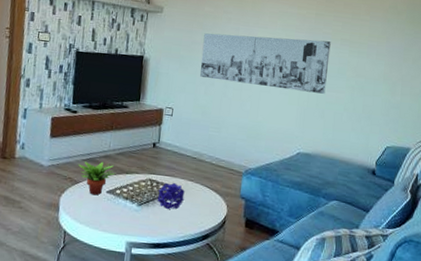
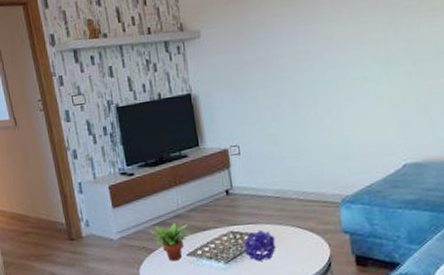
wall art: present [200,33,331,94] -> none [255,16,425,101]

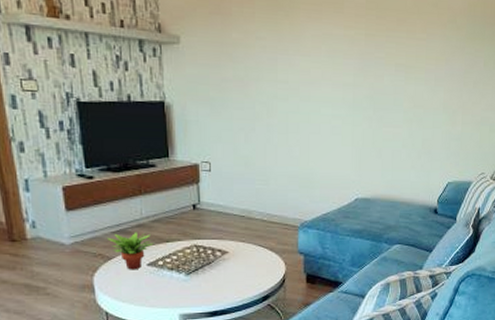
decorative ball: present [244,231,276,261] -> none [206,246,237,274]

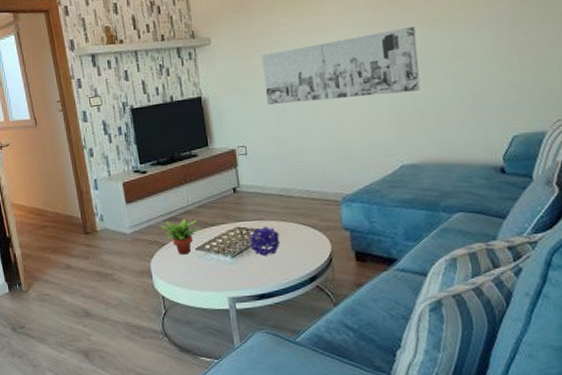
decorative ball: none [206,246,237,274] -> present [250,227,280,256]
wall art: none [235,66,385,130] -> present [262,27,421,105]

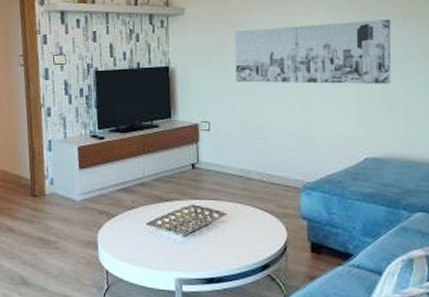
succulent plant: present [159,217,200,255] -> none [111,190,154,229]
decorative ball: present [250,227,280,256] -> none [204,207,235,238]

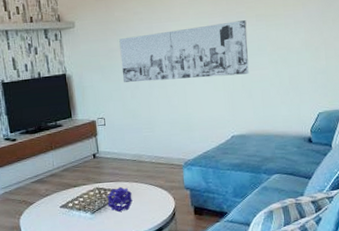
decorative ball: none [204,207,235,238] -> present [107,187,133,212]

